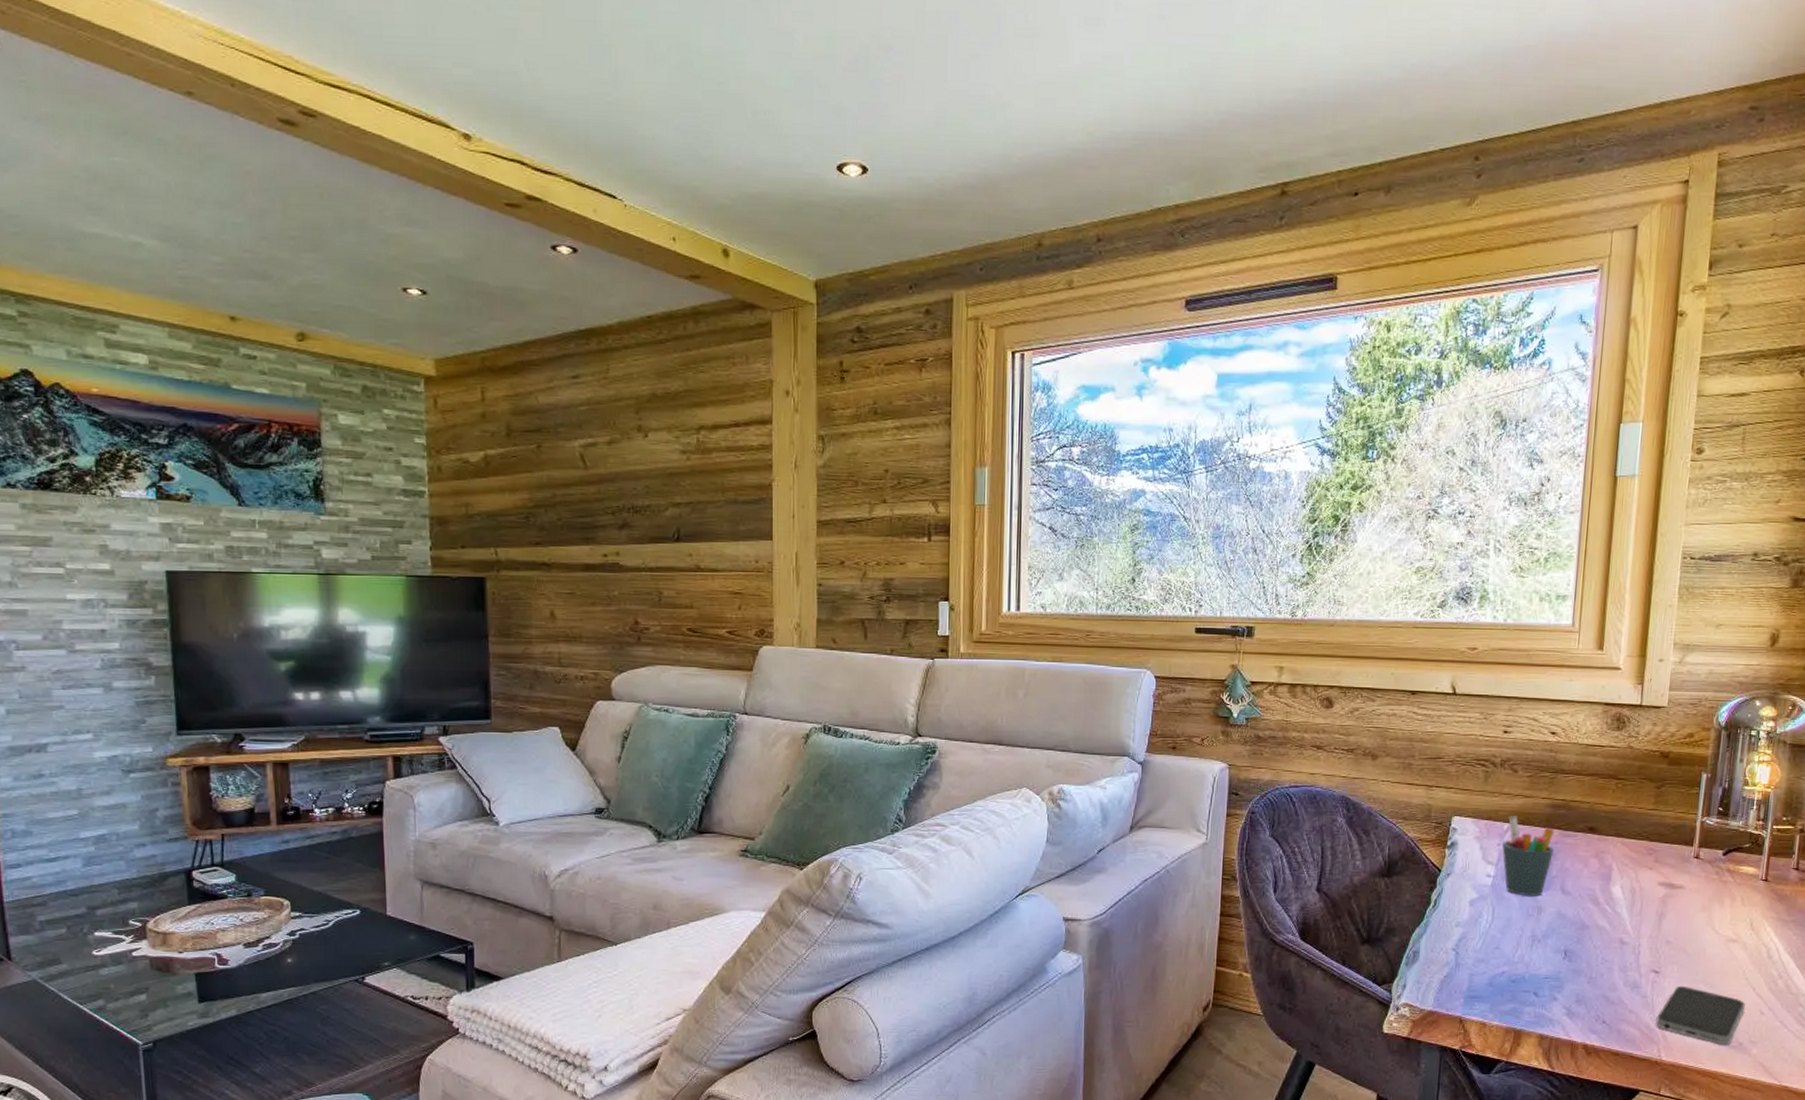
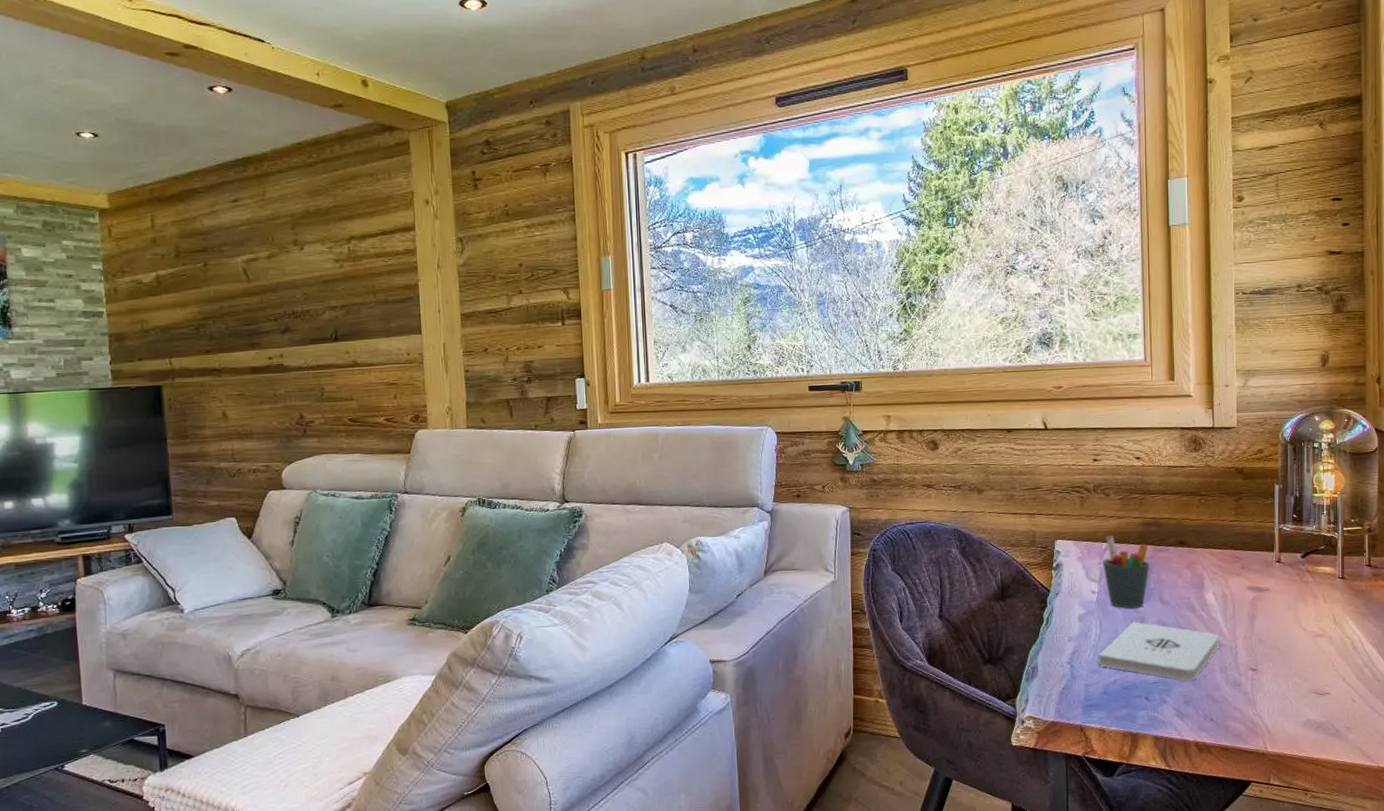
notepad: none [1485,911,1622,980] -> present [1097,621,1219,682]
smartphone: present [1656,985,1745,1045] -> none [1259,680,1338,733]

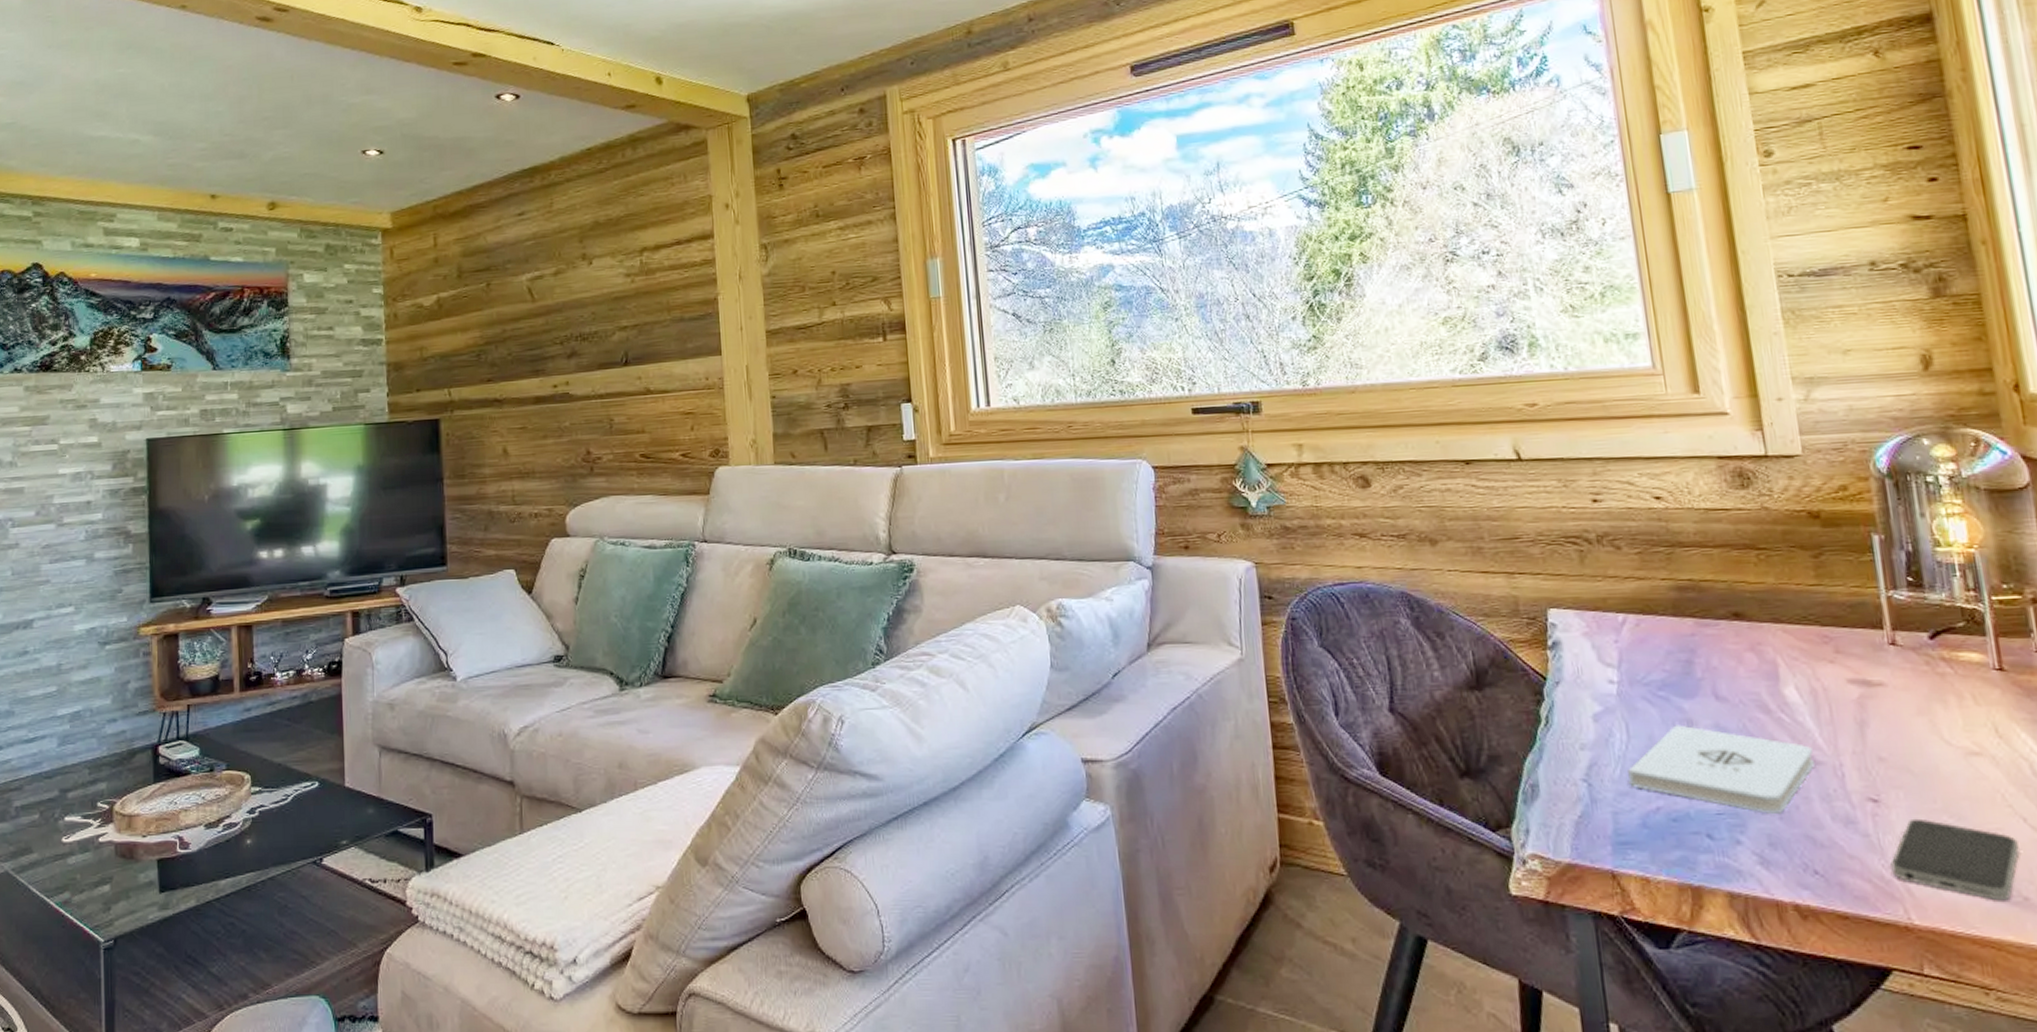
pen holder: present [1102,535,1150,609] -> none [1619,603,1693,706]
smartphone: none [1259,680,1338,733] -> present [1890,818,2020,901]

